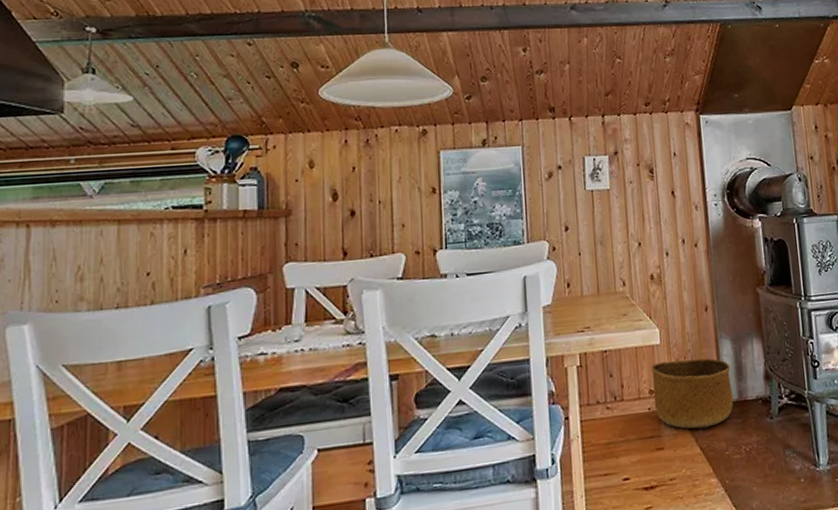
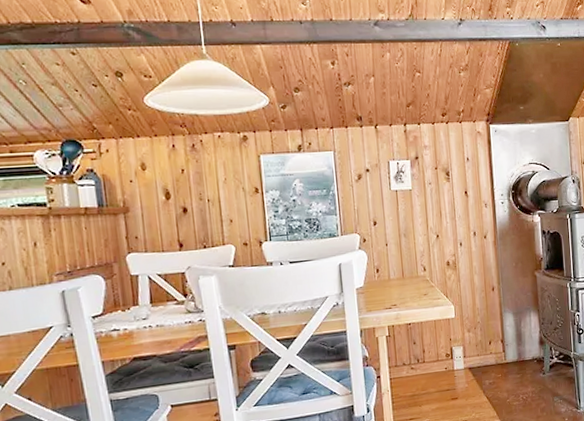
basket: present [651,358,734,430] -> none [447,328,514,384]

